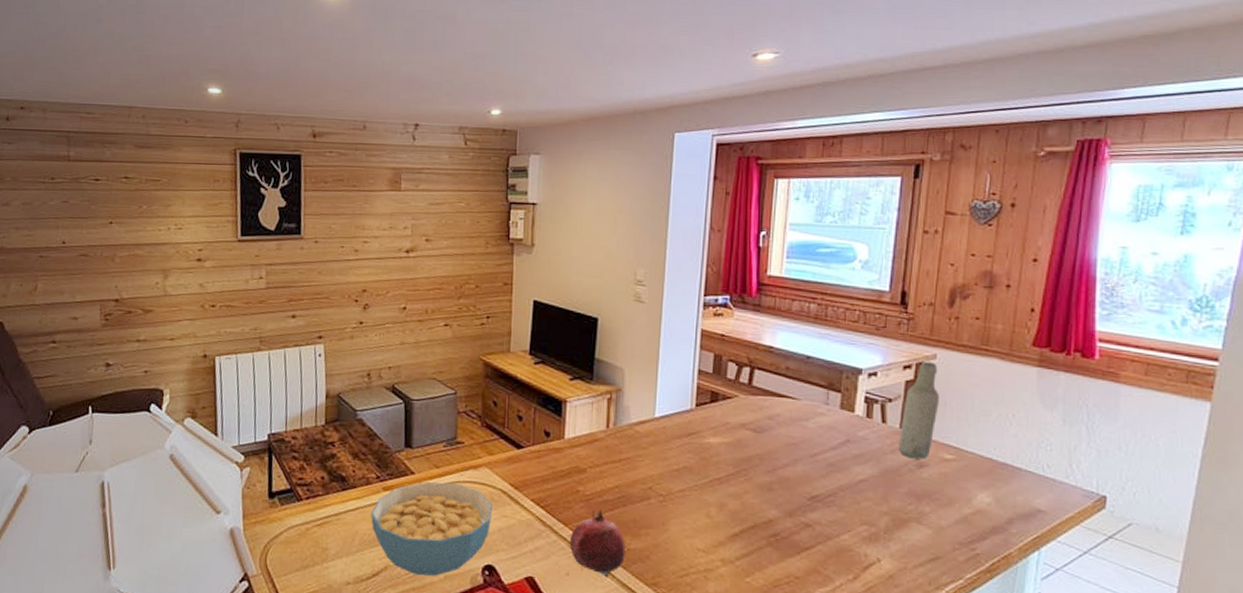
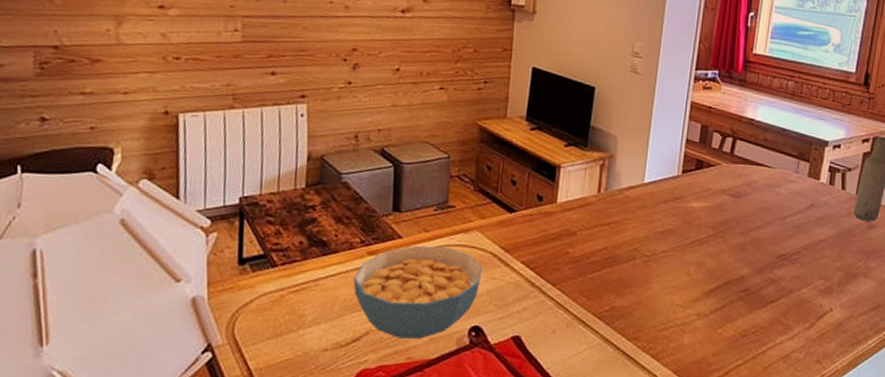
fruit: present [569,508,626,578] -> none [556,269,610,335]

